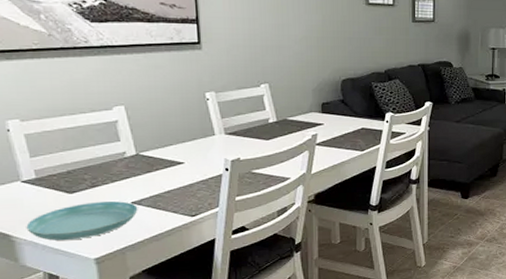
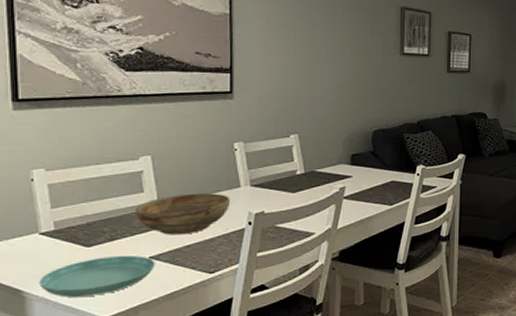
bowl: none [114,141,207,182] -> present [135,193,231,235]

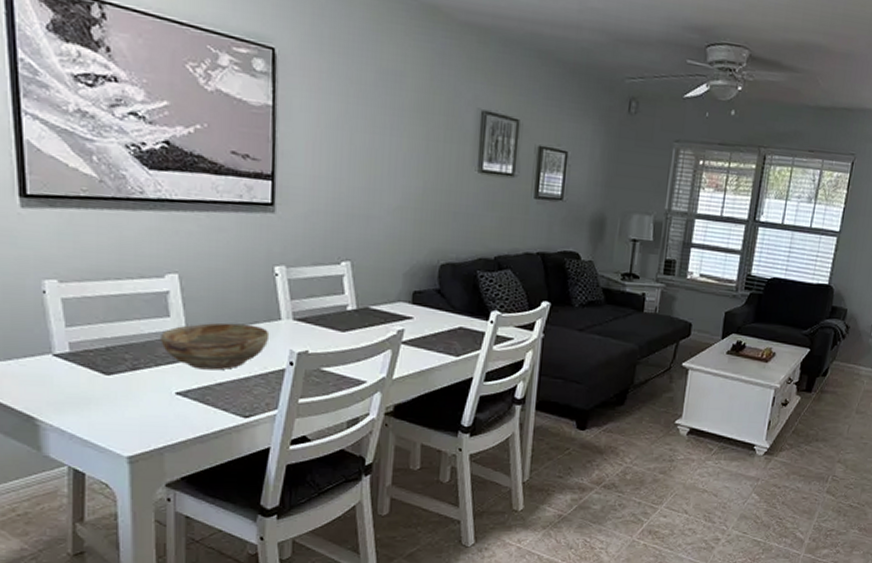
saucer: present [39,256,156,297] -> none [54,388,183,431]

